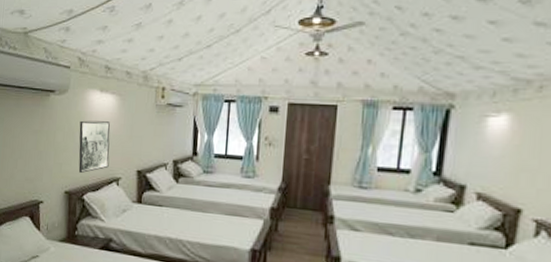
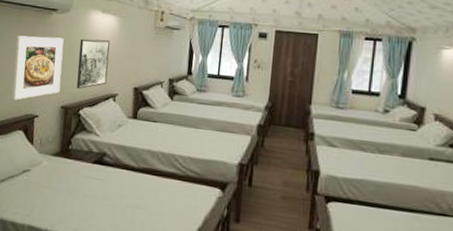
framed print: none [16,119,64,186] -> present [12,35,64,100]

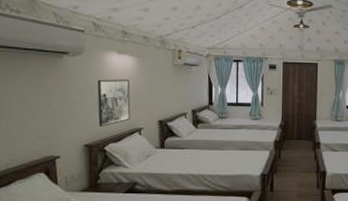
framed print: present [12,35,64,100] -> none [24,79,81,144]

